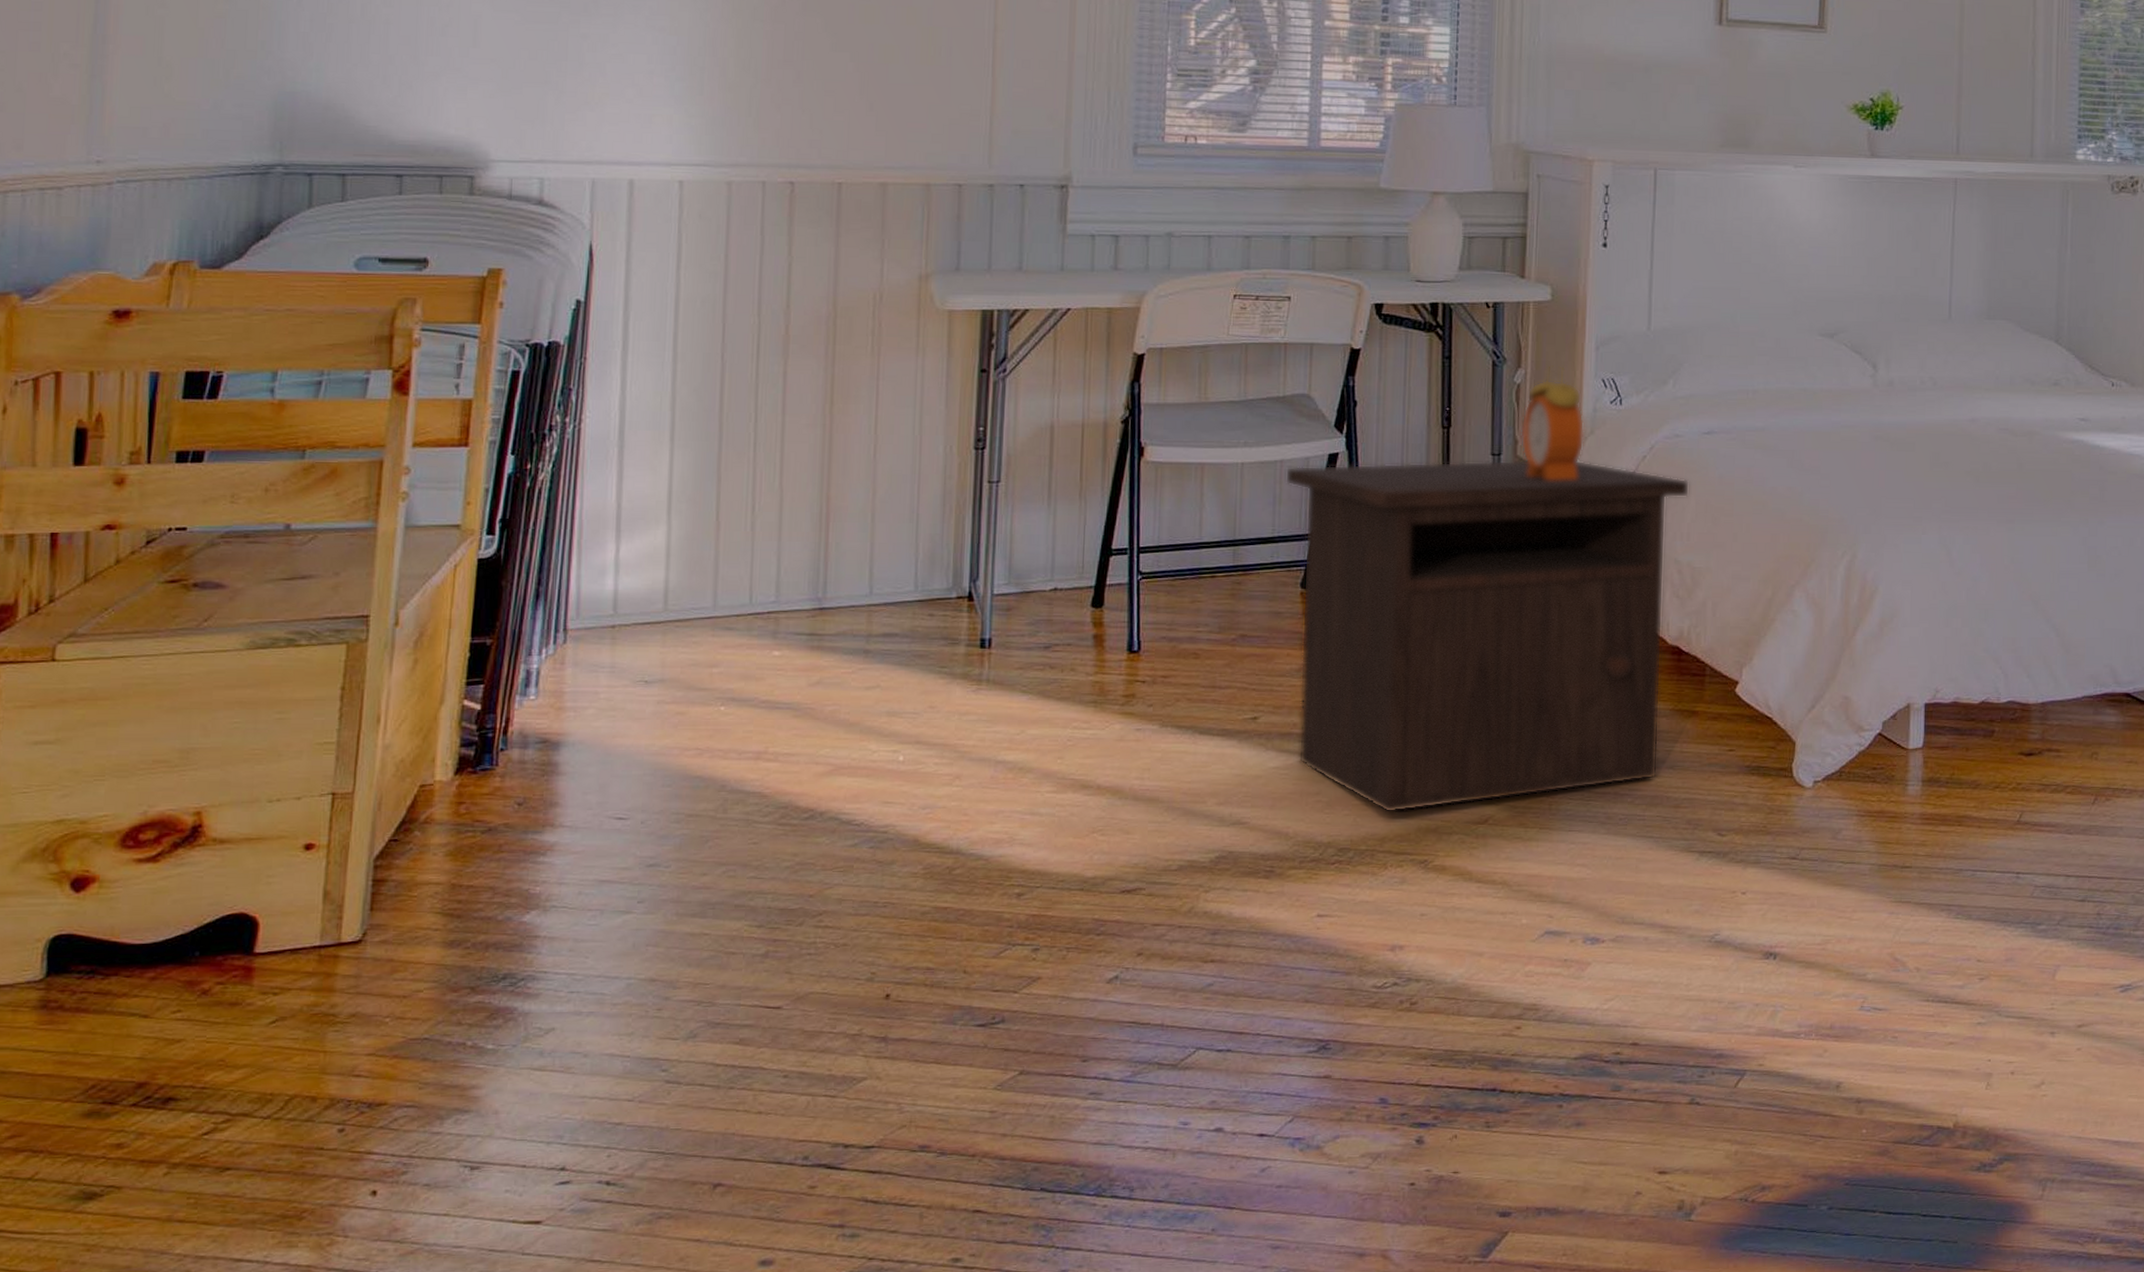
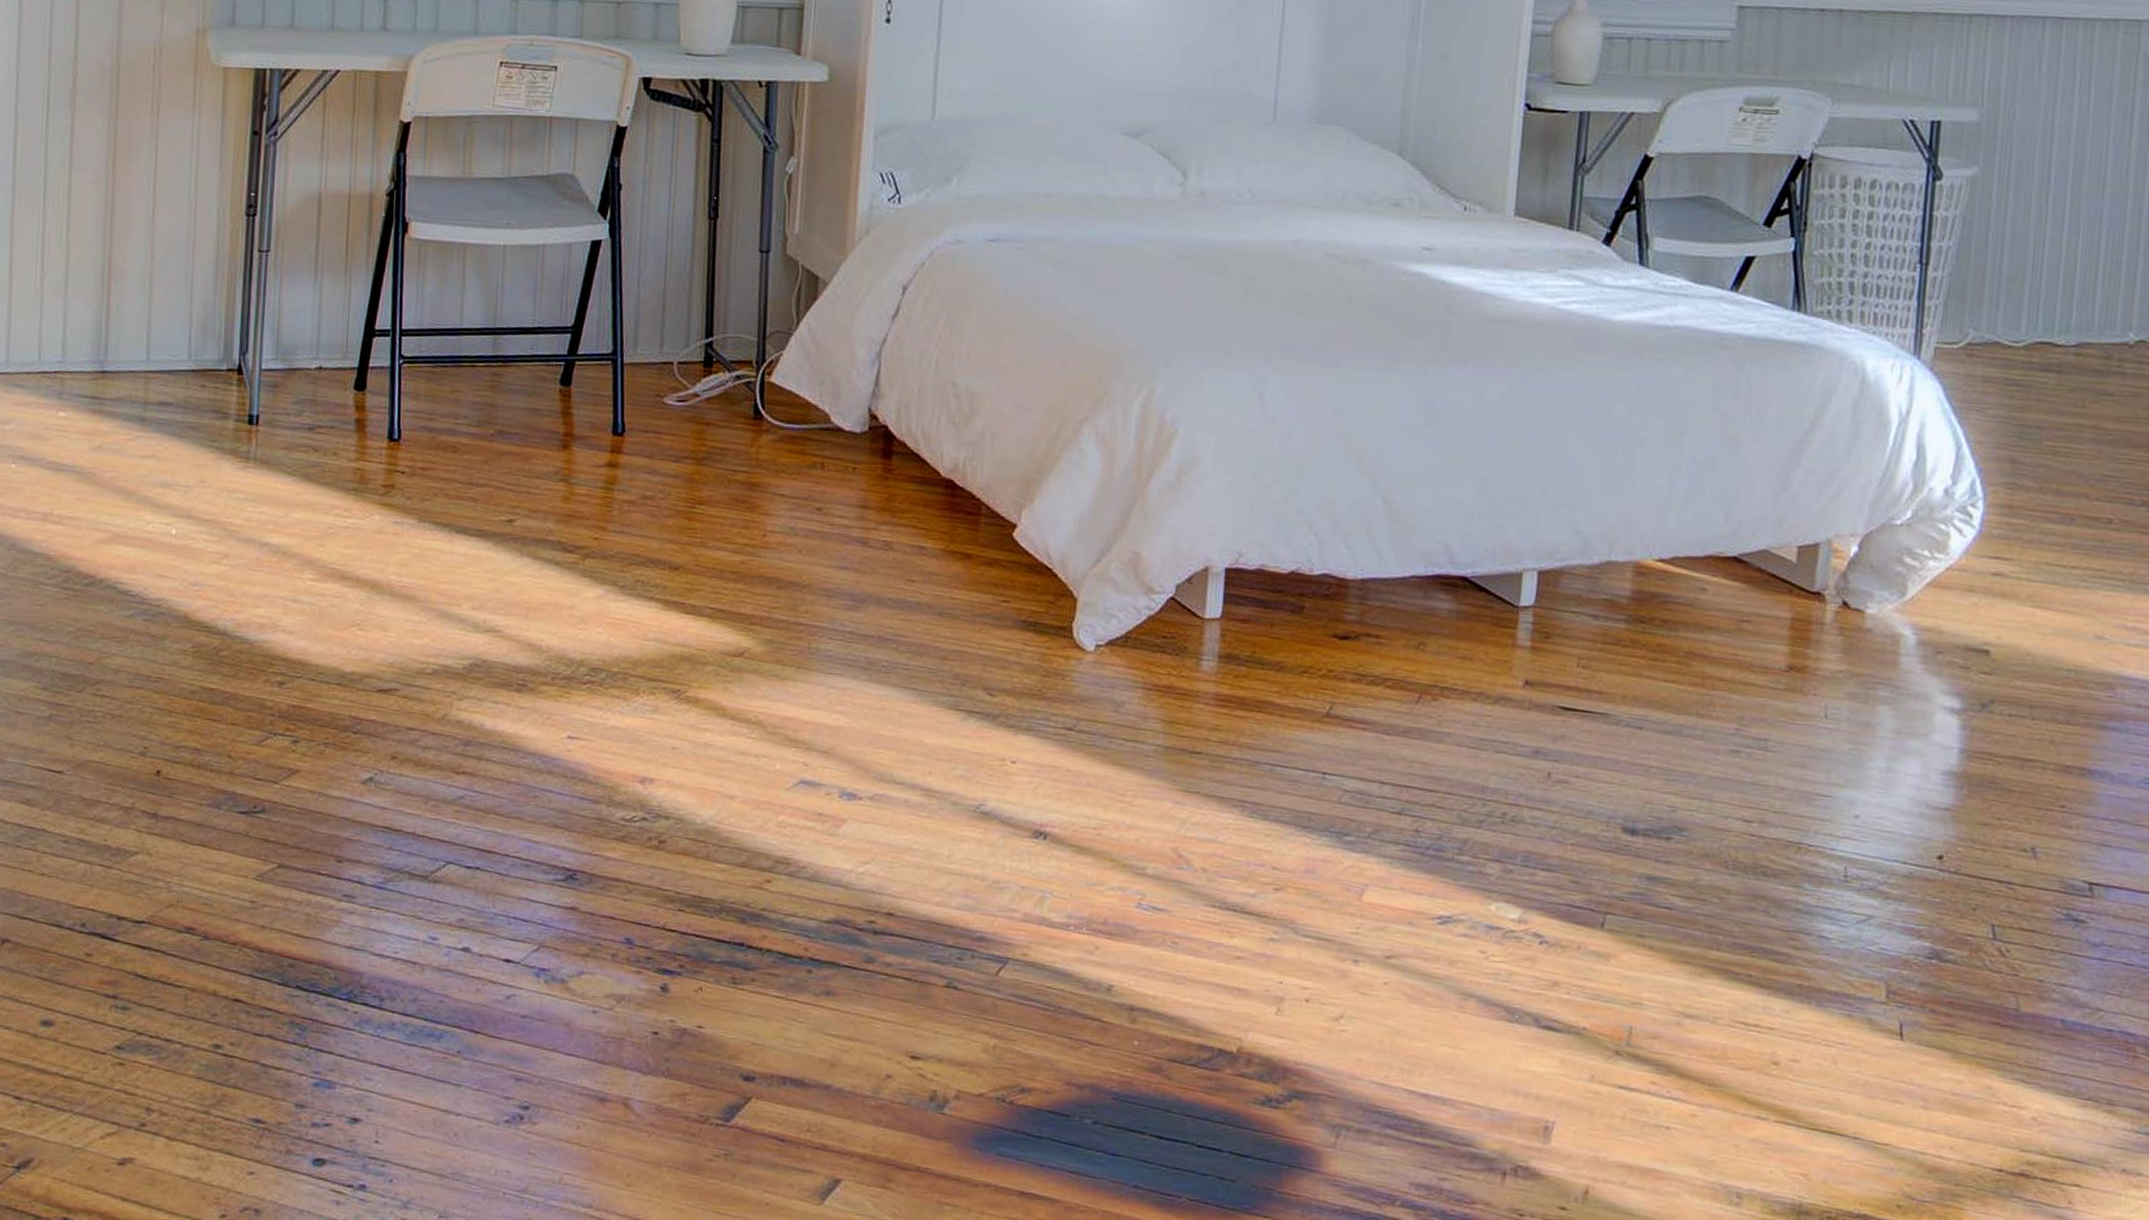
nightstand: present [1285,459,1690,813] -> none [546,252,972,636]
alarm clock: present [1520,366,1585,480] -> none [790,155,860,285]

